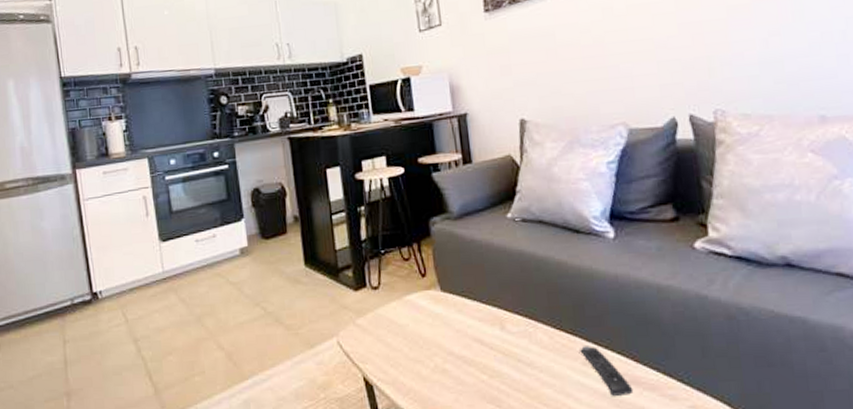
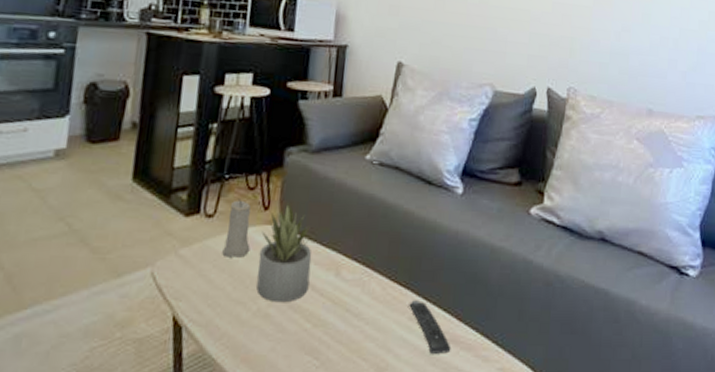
candle: none [391,269,417,322] -> present [222,198,251,258]
succulent plant: none [424,268,478,359] -> present [256,202,312,303]

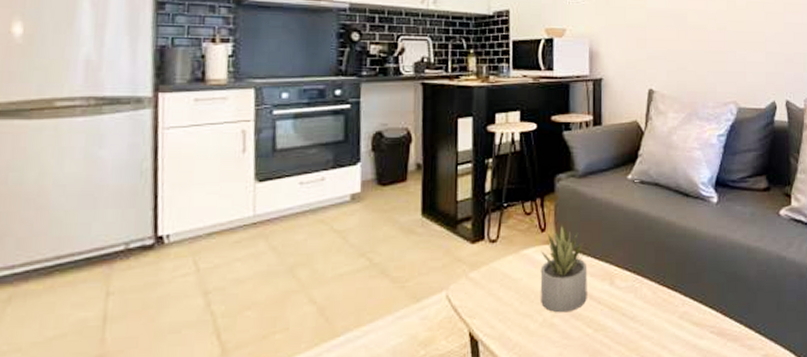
candle: present [222,198,251,258] -> none [507,223,532,276]
remote control: present [409,300,451,354] -> none [678,300,719,347]

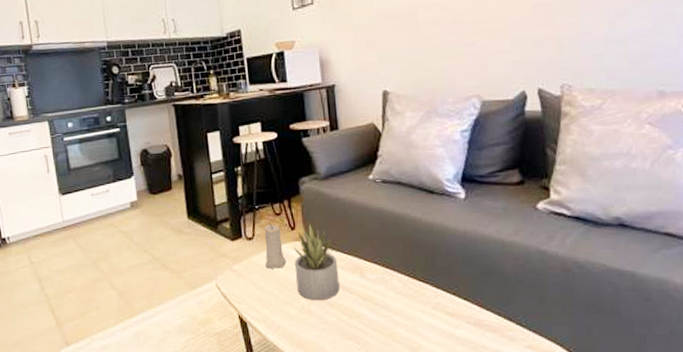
candle: none [507,223,532,276] -> present [264,223,287,269]

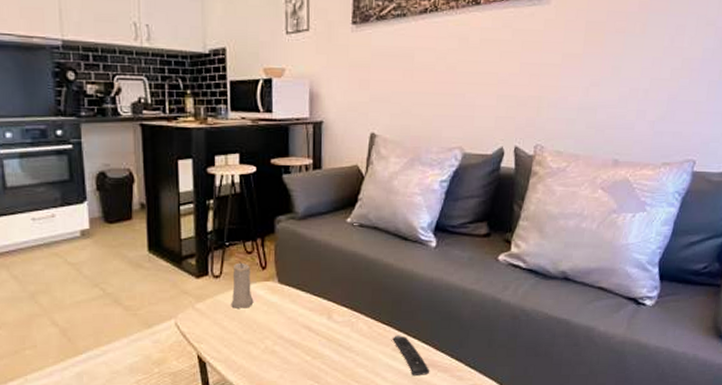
succulent plant: present [293,222,340,301] -> none [262,262,307,342]
remote control: none [430,292,477,336] -> present [392,335,430,376]

